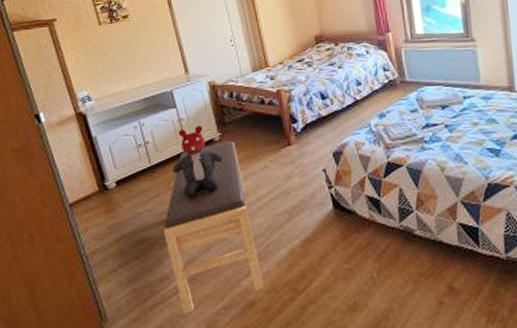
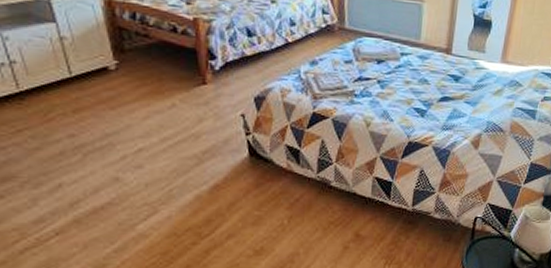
bench: present [163,140,263,315] -> none [37,70,162,258]
teddy bear: present [172,125,224,198] -> none [50,48,121,133]

